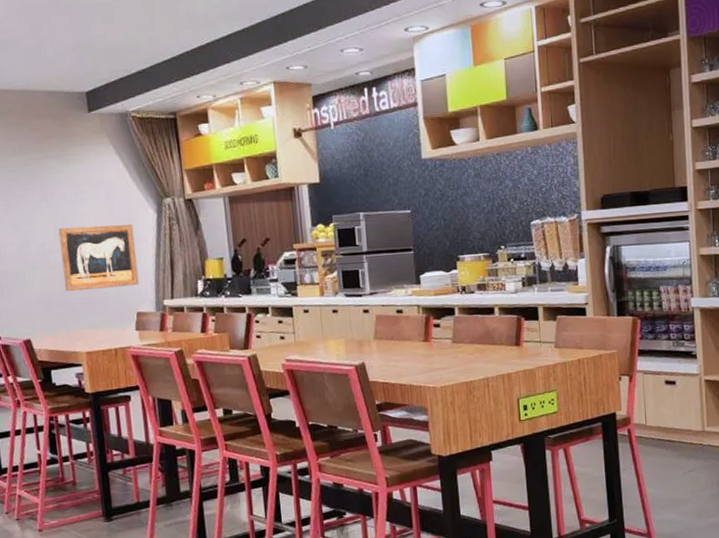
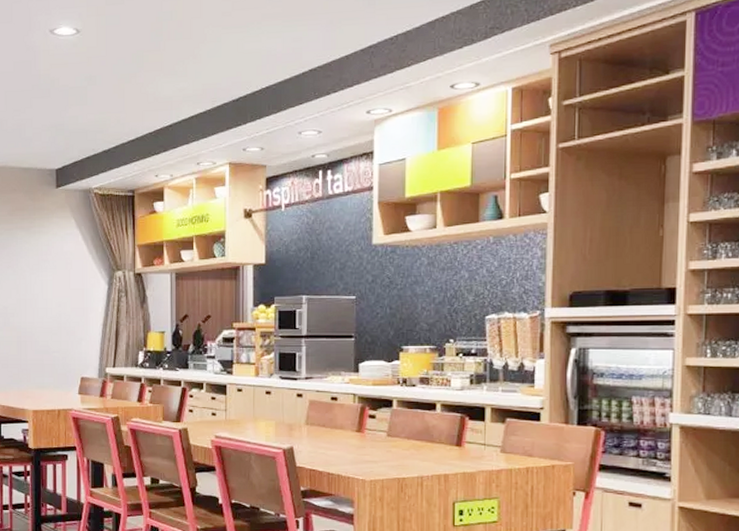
wall art: present [58,224,139,292] -> none [20,293,86,353]

